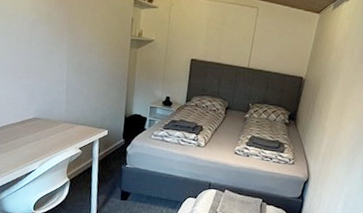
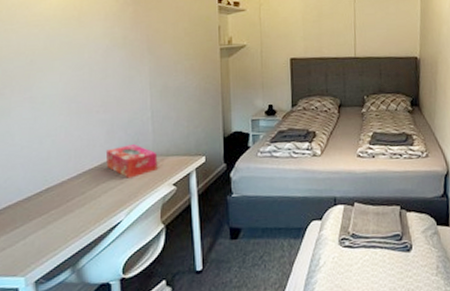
tissue box: none [26,109,69,137] -> present [105,143,158,179]

